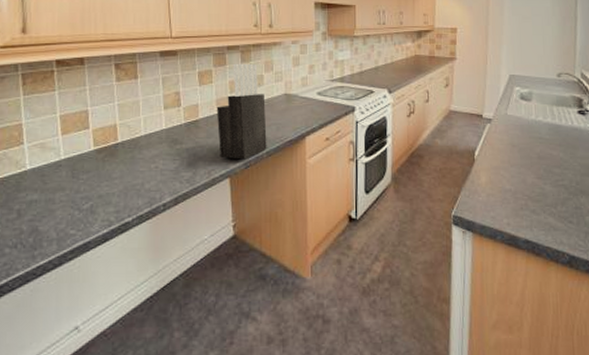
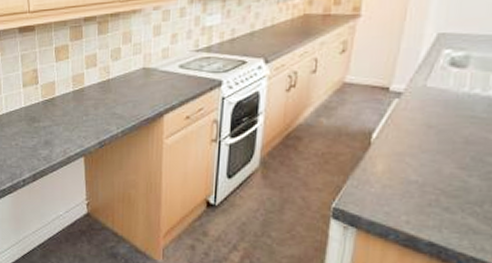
knife block: present [216,63,267,160] -> none [72,35,123,139]

